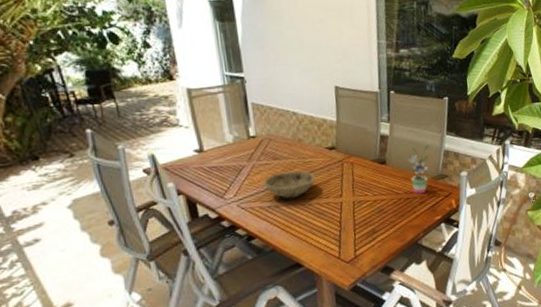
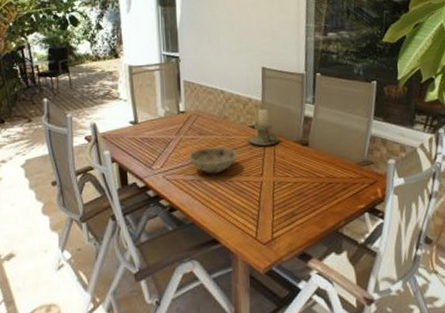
candle holder: none [324,129,357,167] -> present [247,109,280,146]
potted plant: present [406,144,429,195] -> none [330,128,354,181]

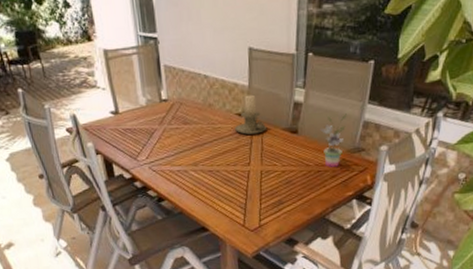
bowl: present [188,147,238,174] -> none [173,136,224,165]
potted plant: none [330,128,354,181] -> present [320,113,347,169]

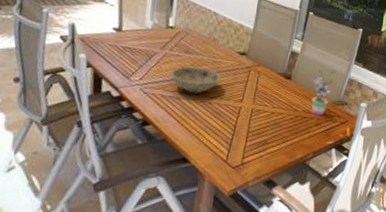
bowl: none [173,136,224,165] -> present [170,66,221,94]
candle holder: present [234,94,267,135] -> none [233,37,264,74]

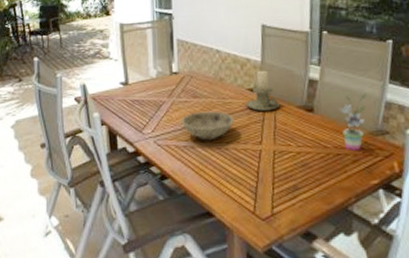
candle holder: none [233,37,264,74] -> present [245,70,281,111]

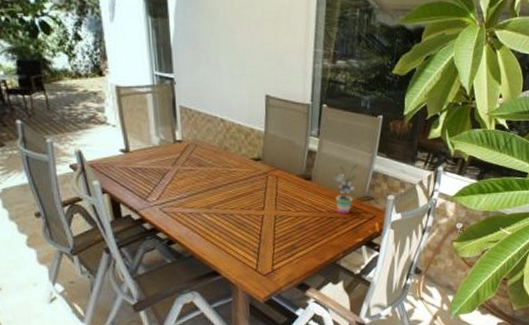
bowl: present [180,111,235,141] -> none [186,179,239,208]
candle holder: present [245,70,281,111] -> none [249,140,282,179]

